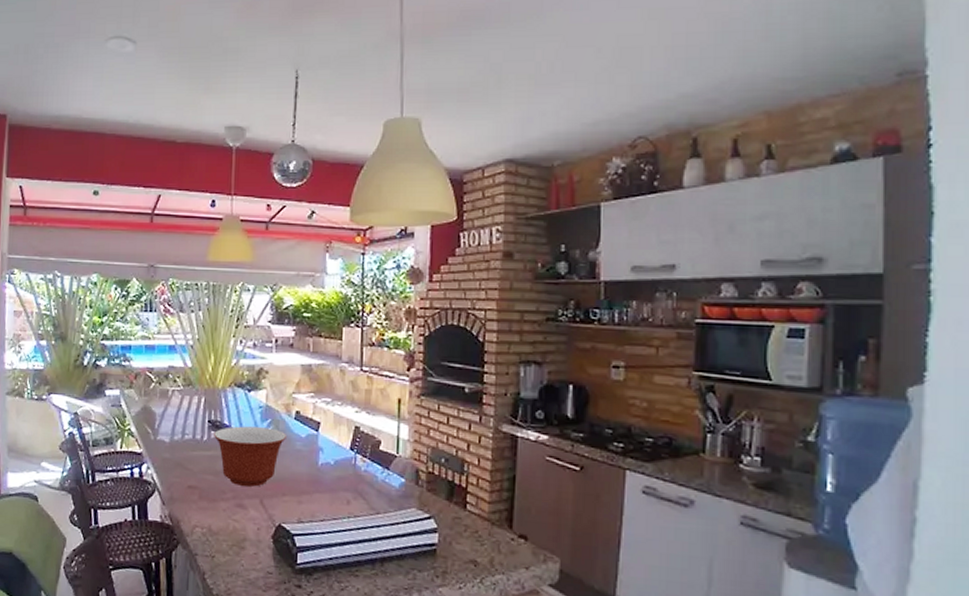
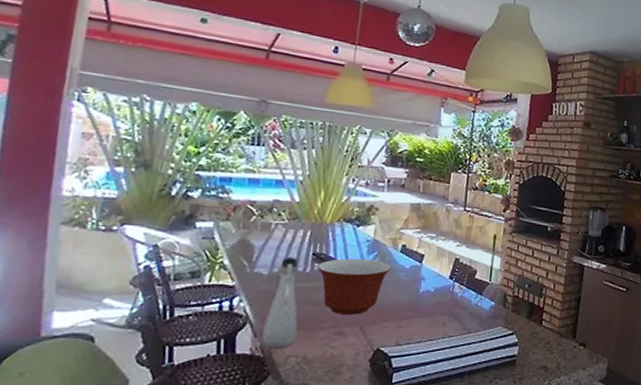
water bottle: none [170,425,201,518] -> present [262,257,299,348]

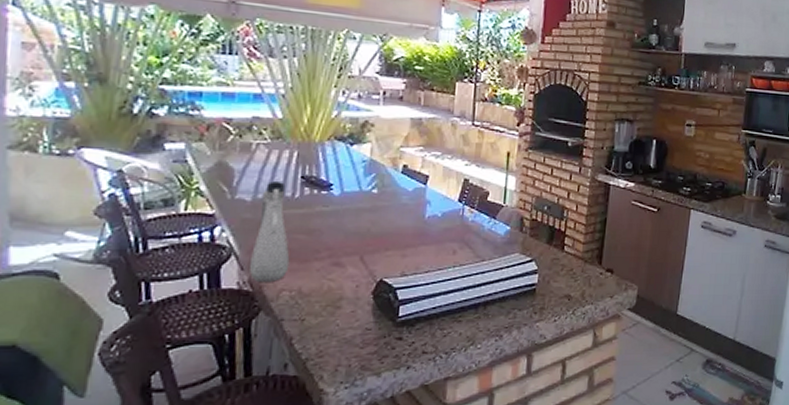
mixing bowl: present [317,258,391,315] -> none [308,181,392,243]

